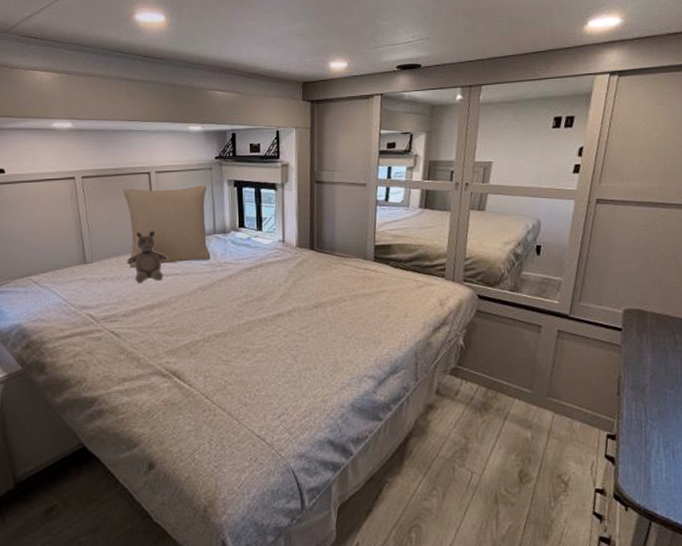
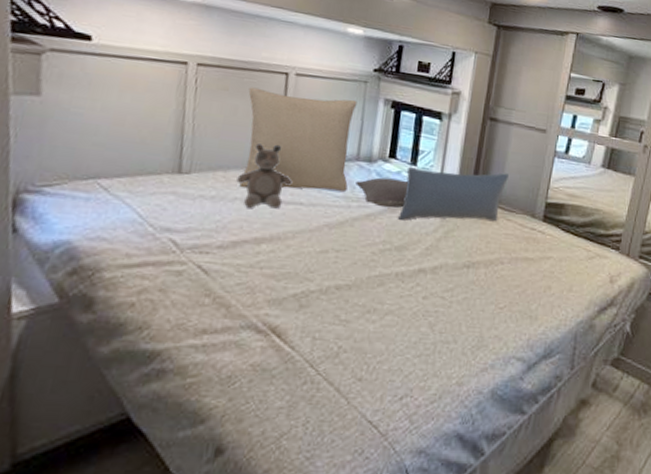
pillow: none [216,244,258,268] -> present [355,177,408,209]
pillow: none [254,226,339,276] -> present [398,166,509,222]

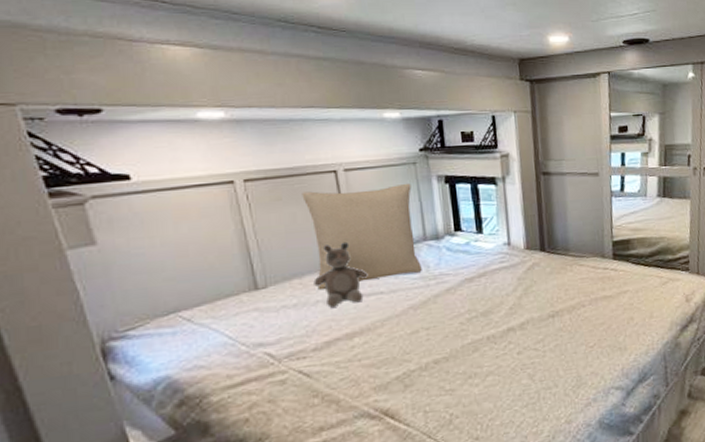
pillow: present [355,177,408,209] -> none [429,249,480,280]
pillow: present [398,166,509,222] -> none [475,222,573,287]

